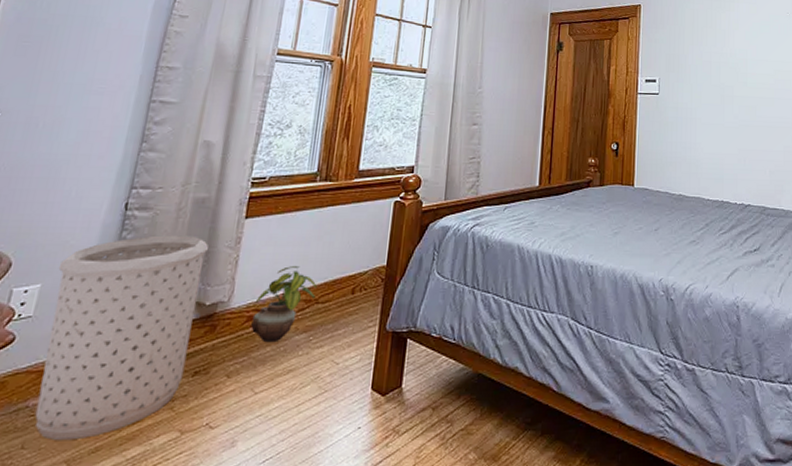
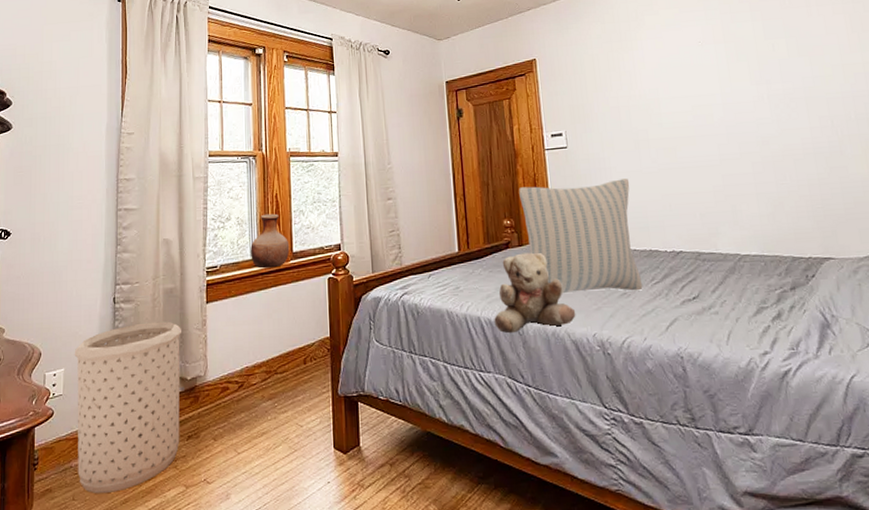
potted plant: present [251,266,317,343] -> none [225,342,274,410]
vase: none [308,125,356,185] -> present [250,213,290,269]
teddy bear: none [565,193,646,274] -> present [494,252,576,334]
pillow: none [607,127,712,239] -> present [519,178,643,294]

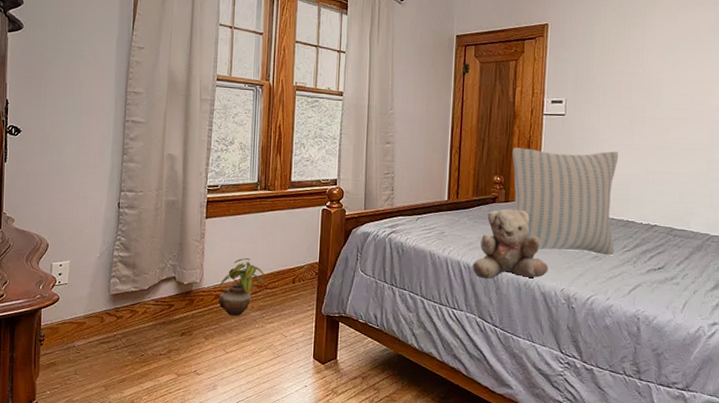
laundry basket: present [74,321,182,493] -> none [79,228,182,372]
potted plant: none [225,342,274,410] -> present [218,258,265,317]
vase: present [250,213,290,269] -> none [251,142,289,194]

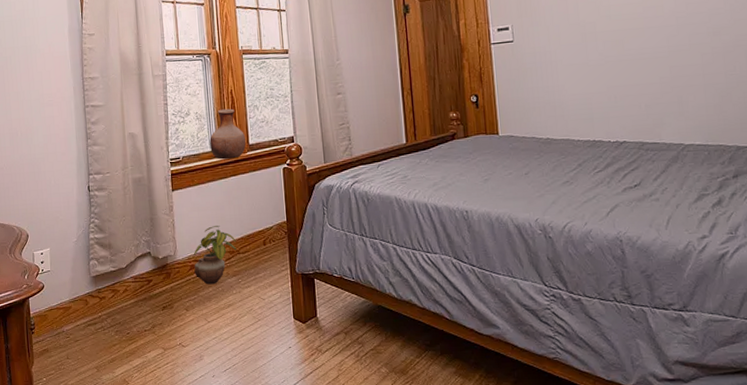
vase: none [251,142,289,194] -> present [210,108,246,160]
teddy bear: present [472,208,549,280] -> none [440,143,519,219]
pillow: present [512,147,619,256] -> none [465,71,586,182]

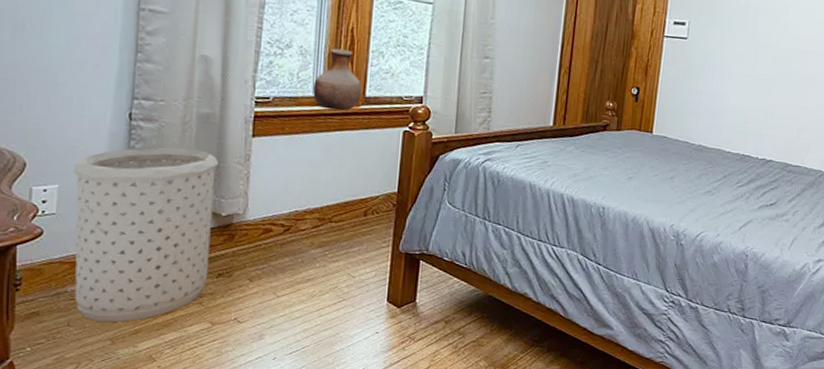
laundry basket: none [57,207,156,353] -> present [72,146,219,322]
potted plant: present [193,226,237,285] -> none [268,186,329,254]

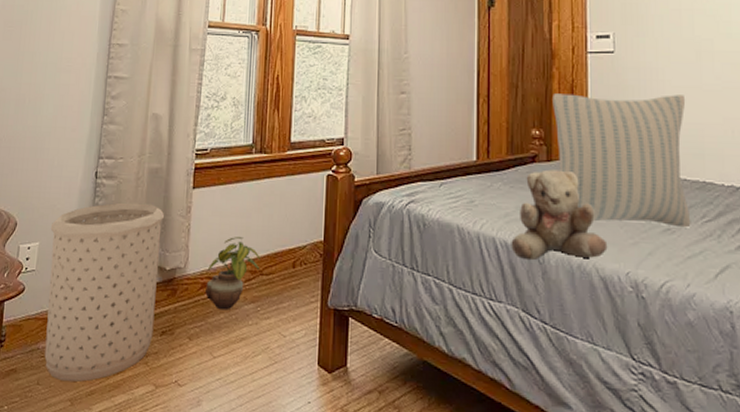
potted plant: none [268,186,329,254] -> present [205,237,260,311]
vase: present [313,48,362,111] -> none [244,96,288,158]
teddy bear: none [576,137,659,214] -> present [511,169,608,261]
pillow: none [626,71,740,191] -> present [553,93,691,228]

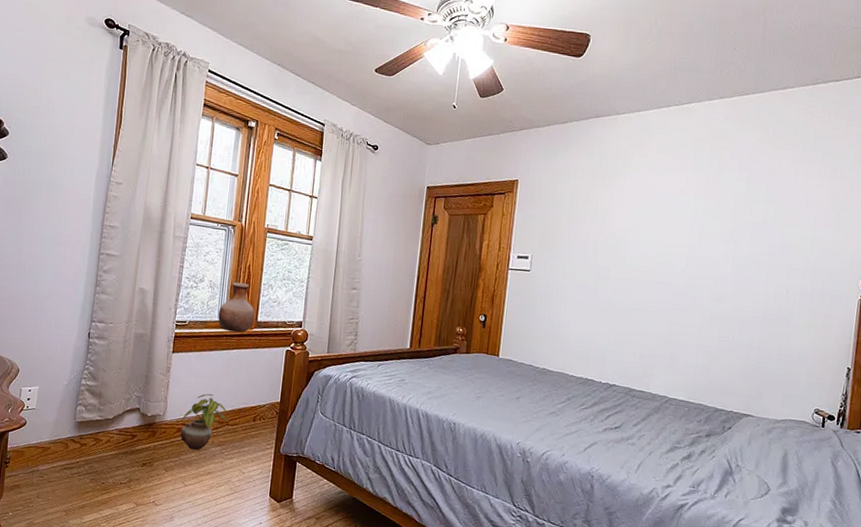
laundry basket: present [44,202,165,382] -> none [43,359,148,498]
vase: none [244,96,288,158] -> present [218,282,255,333]
teddy bear: present [511,169,608,261] -> none [430,359,506,430]
pillow: present [553,93,691,228] -> none [475,300,582,413]

